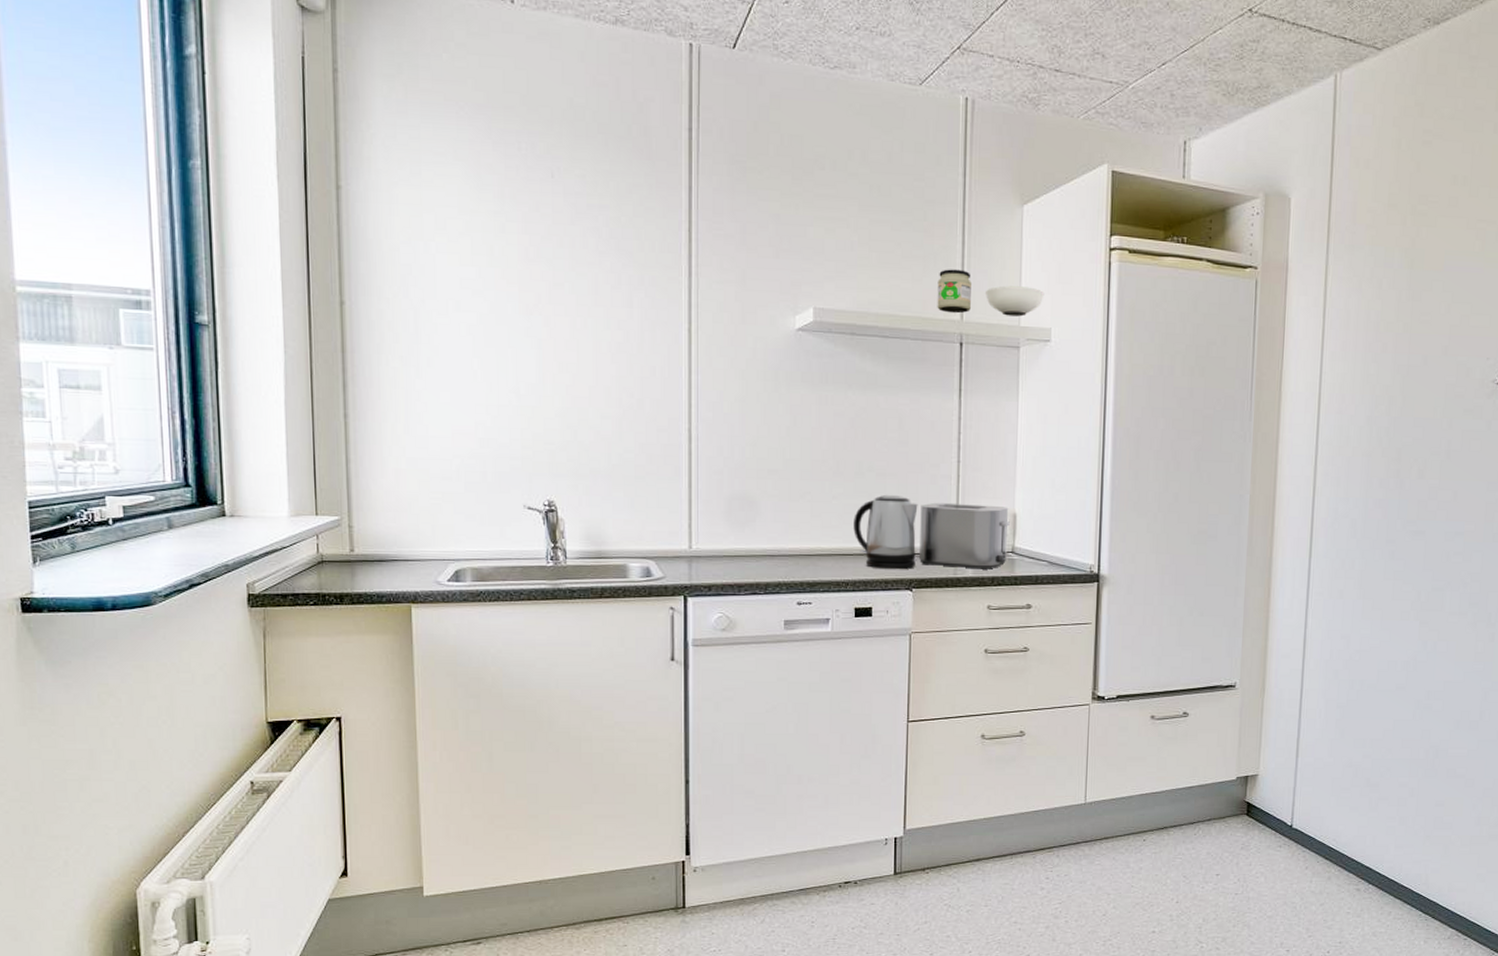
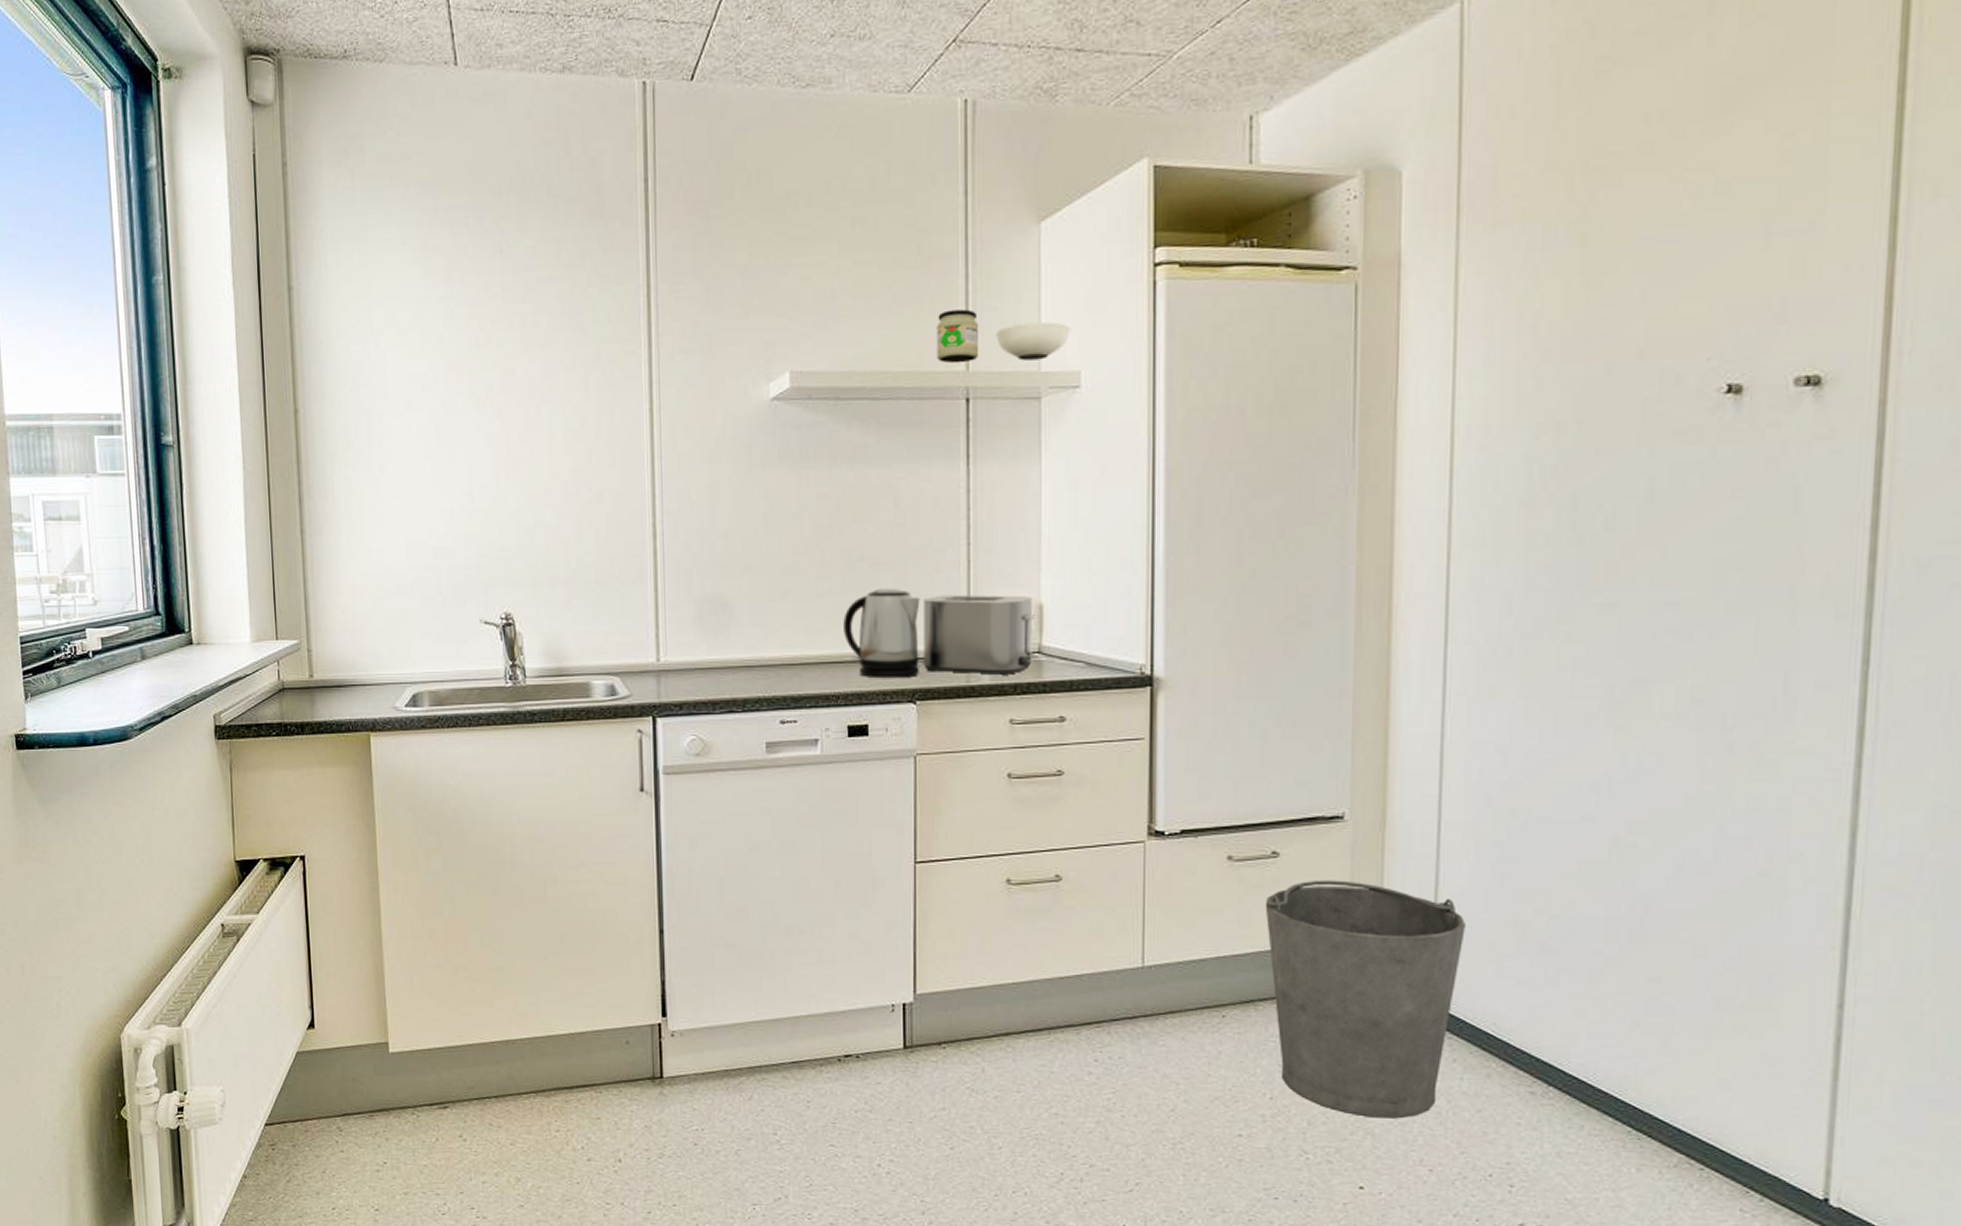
bucket: none [1177,734,1317,913] -> present [1265,879,1465,1119]

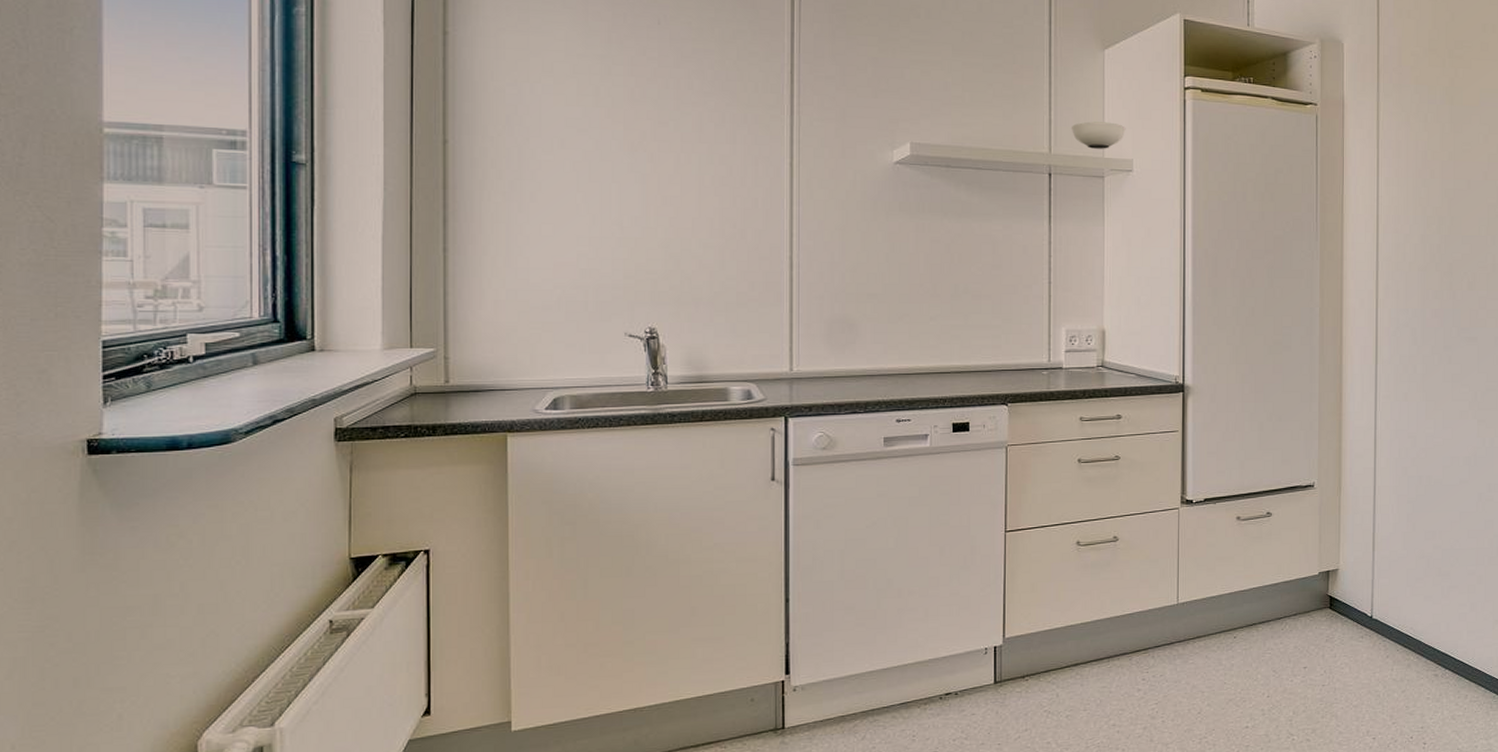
kettle: present [843,587,920,679] -> none [950,314,1012,386]
toaster: present [922,594,1035,675] -> none [1013,321,1099,383]
jar: present [936,309,980,364] -> none [1027,107,1059,147]
bucket: present [1265,879,1465,1119] -> none [1262,531,1392,704]

